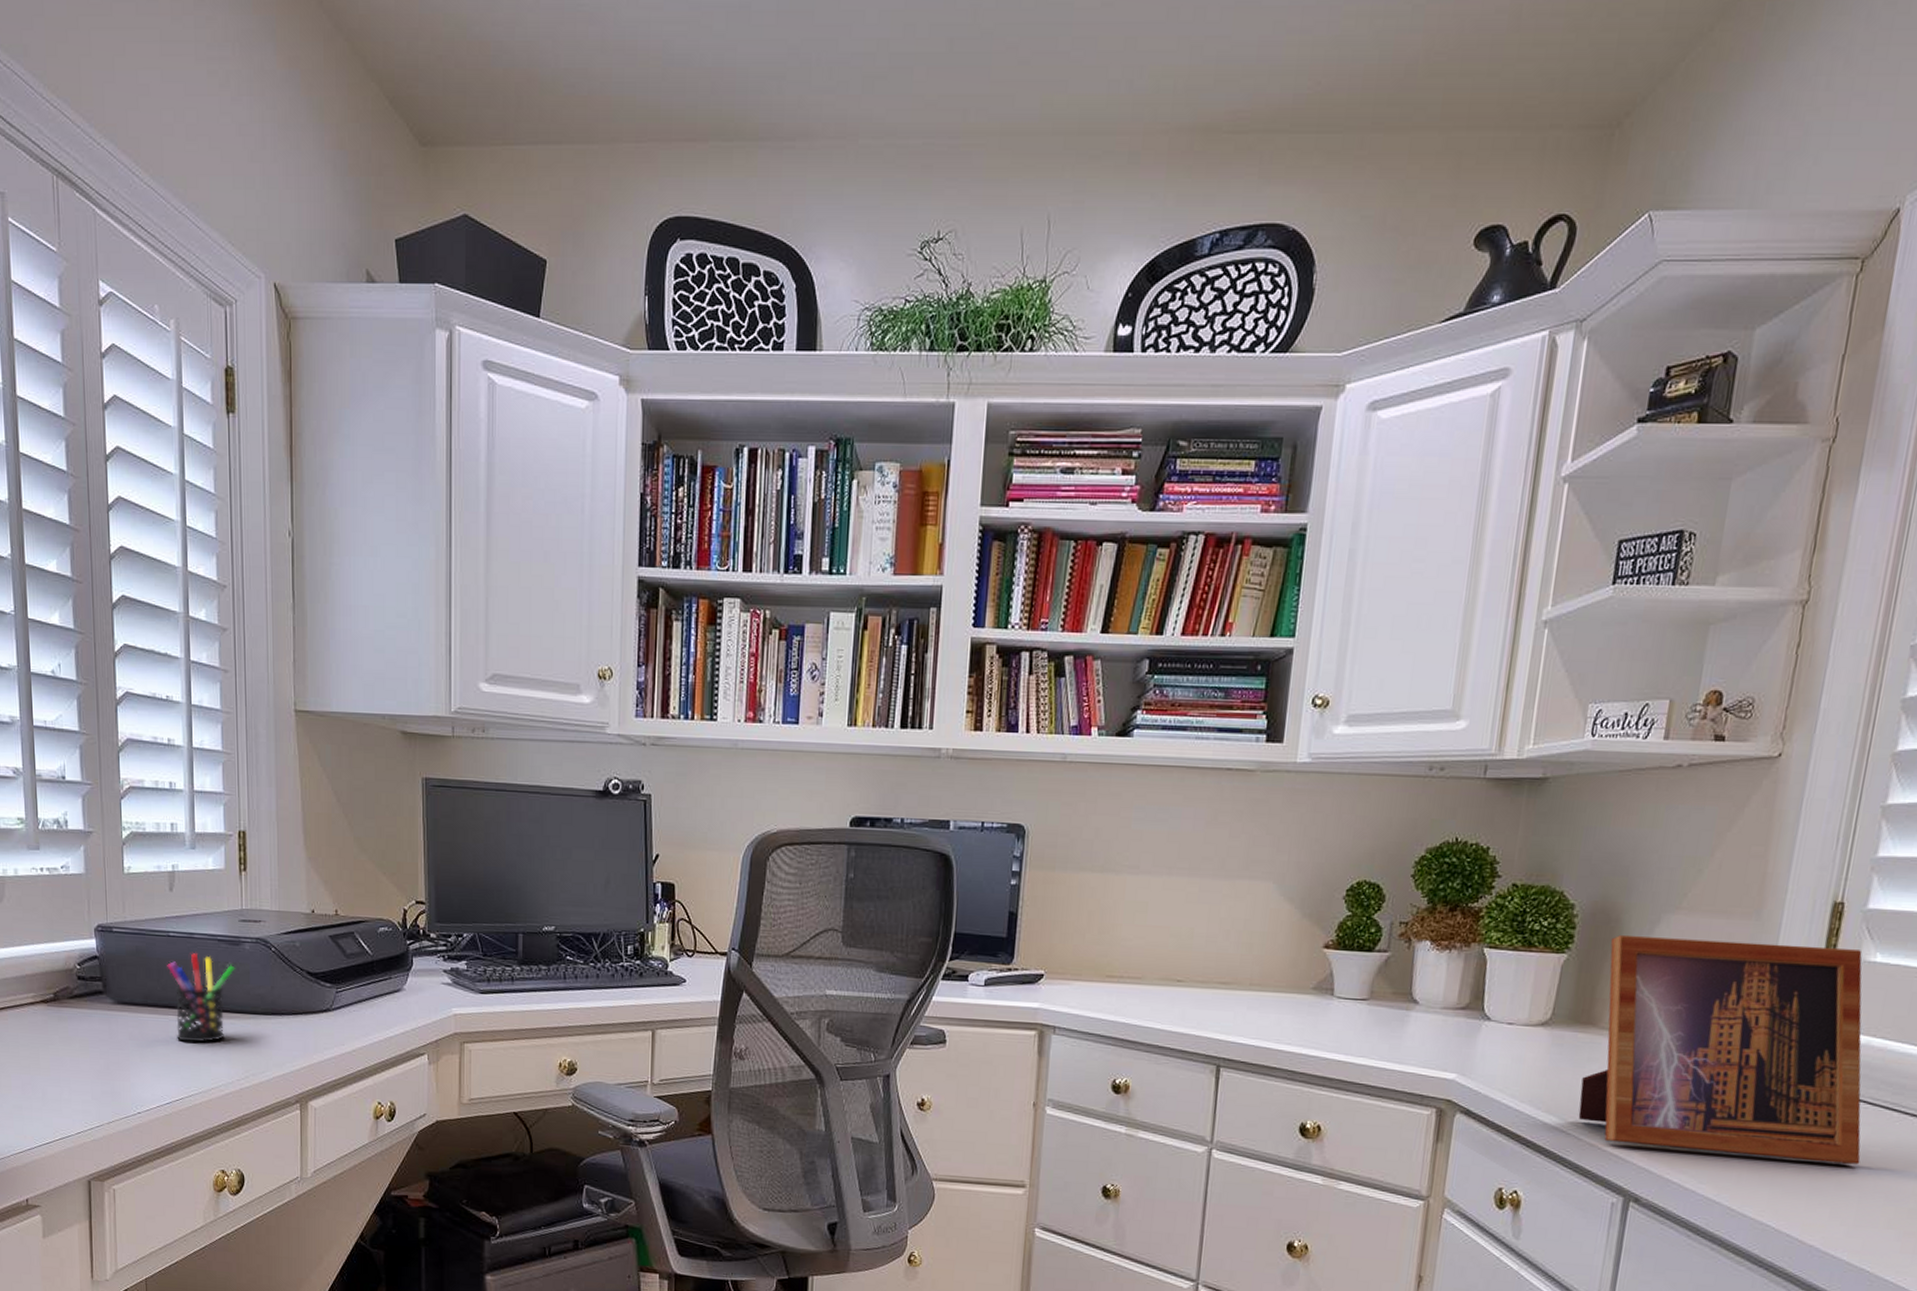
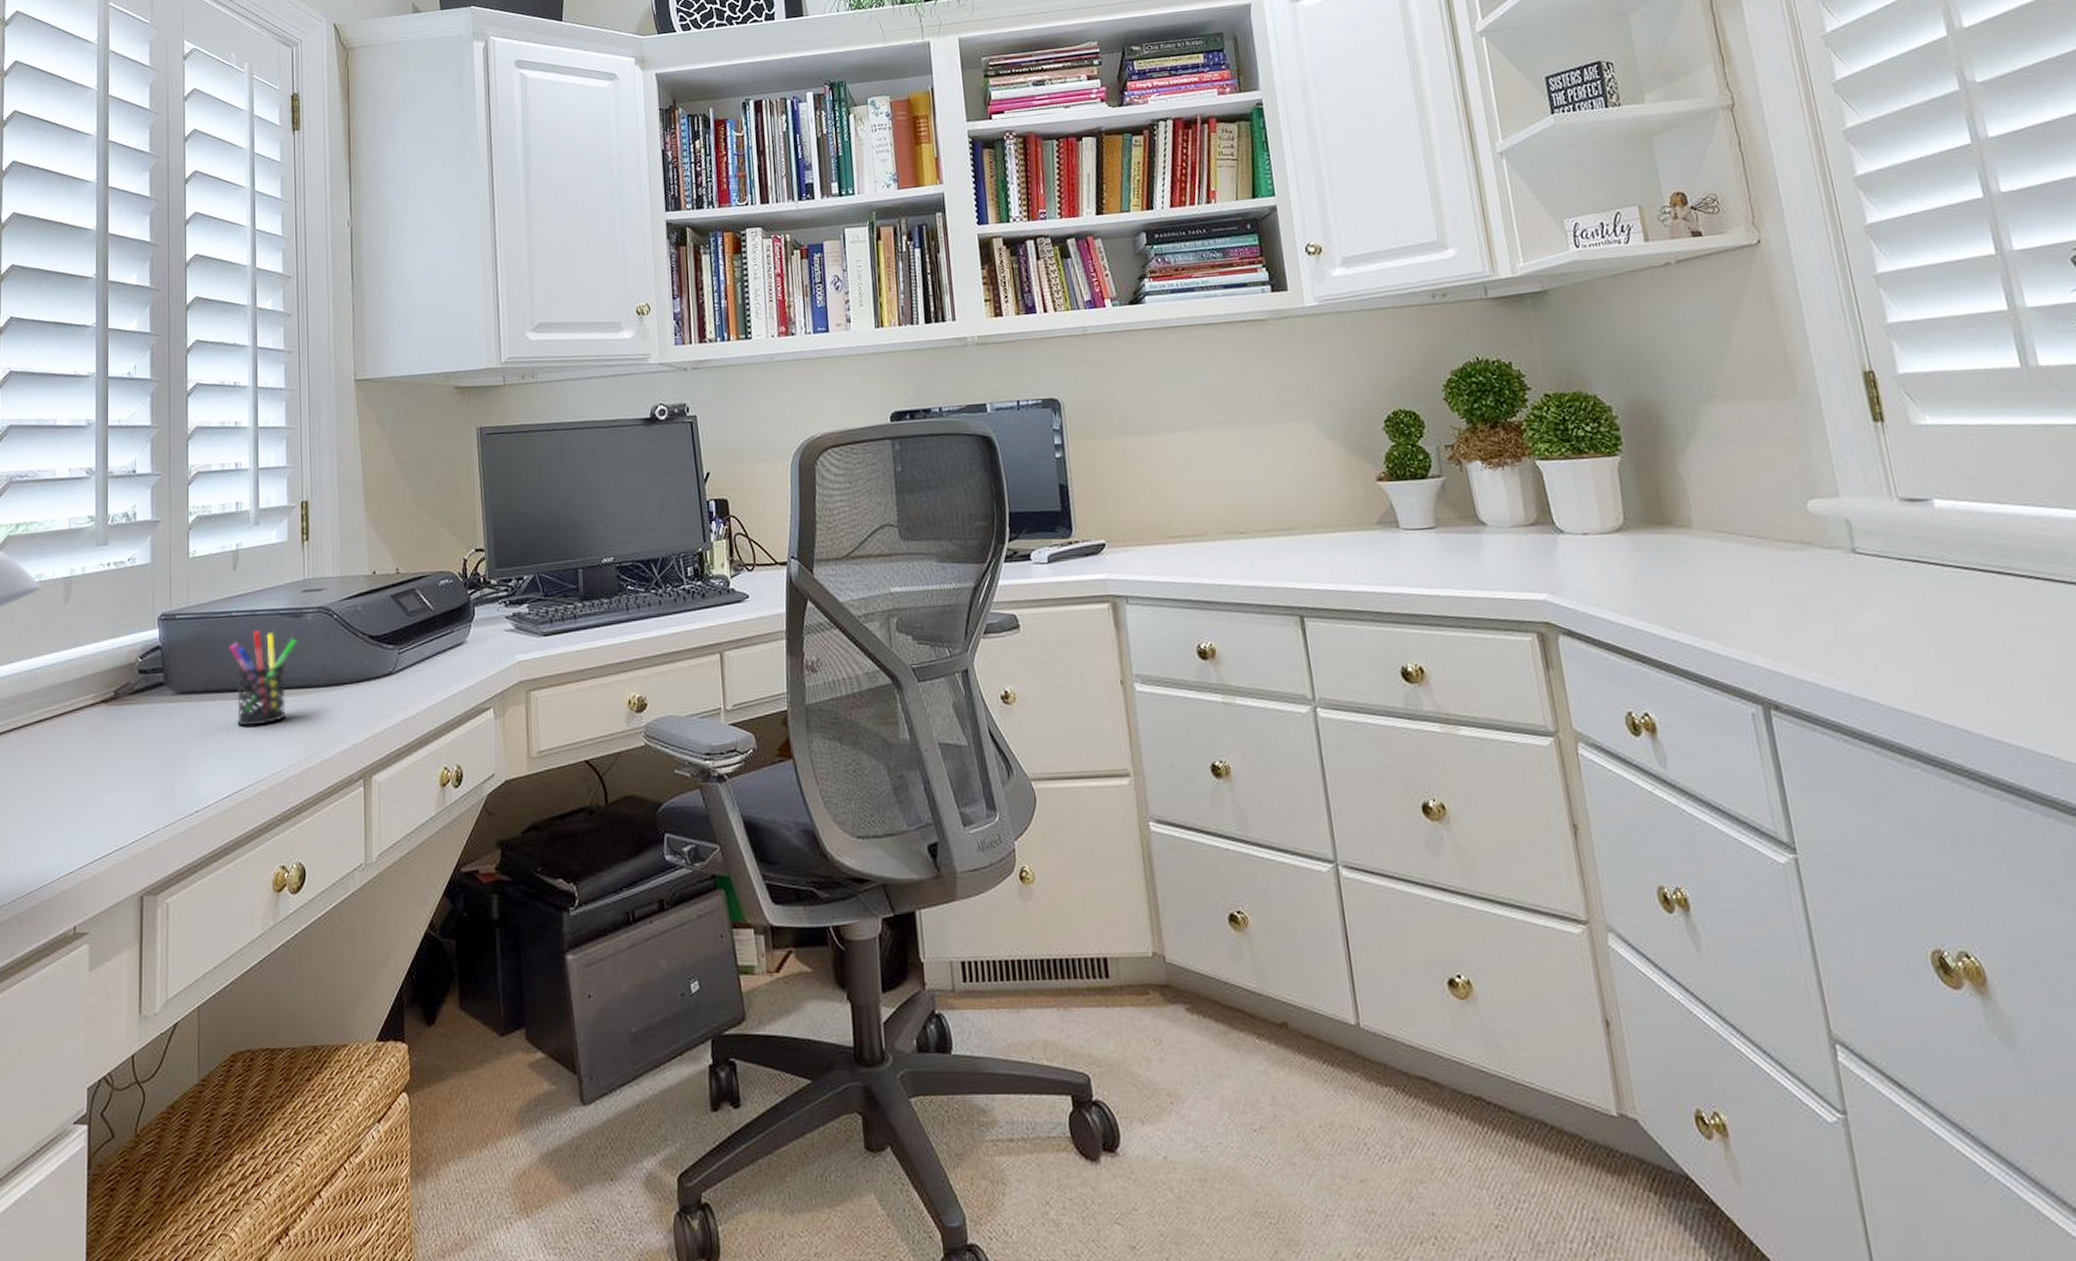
picture frame: present [1578,935,1863,1165] -> none [1659,415,1995,646]

